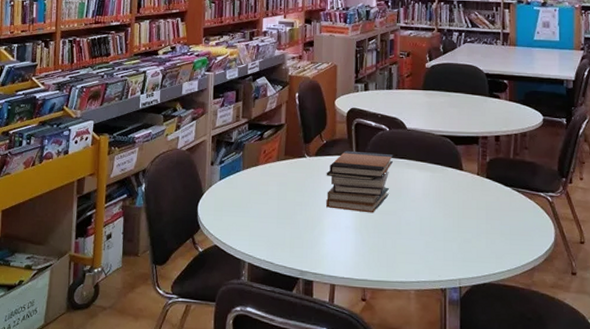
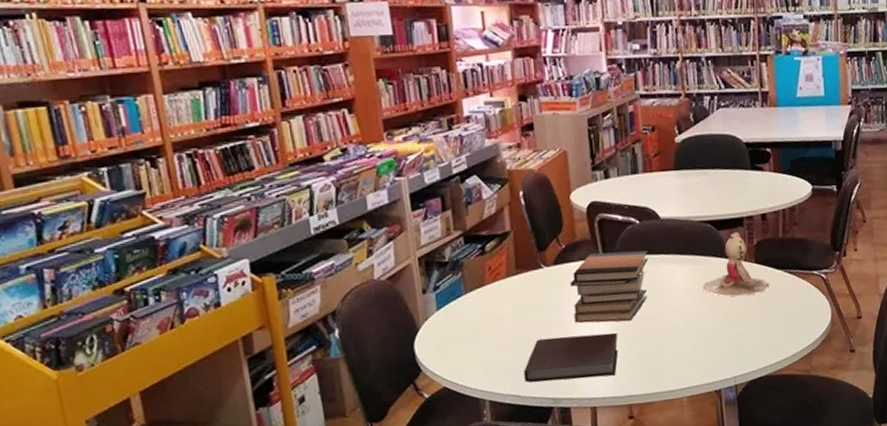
notebook: none [279,217,361,259] -> present [524,332,618,383]
stuffed animal: none [438,148,498,206] -> present [702,232,769,297]

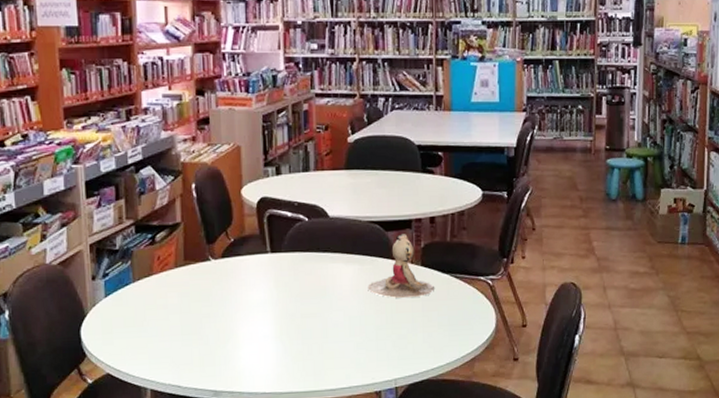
notebook: present [524,332,618,383] -> none [186,328,281,374]
book stack: present [570,251,648,324] -> none [236,248,315,318]

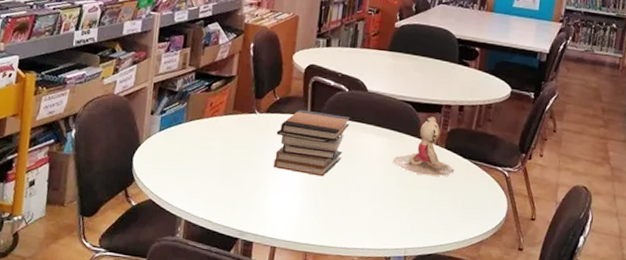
book stack: none [236,248,315,318] -> present [274,109,350,177]

